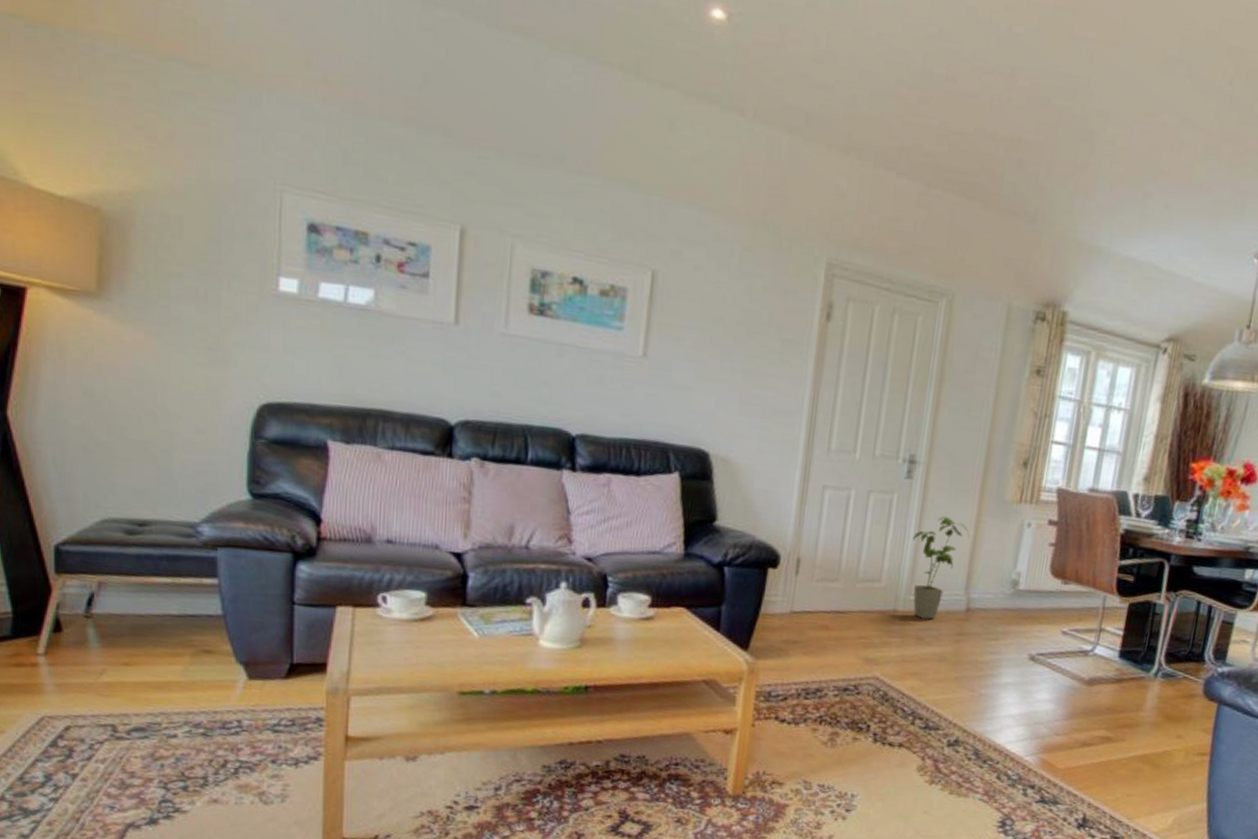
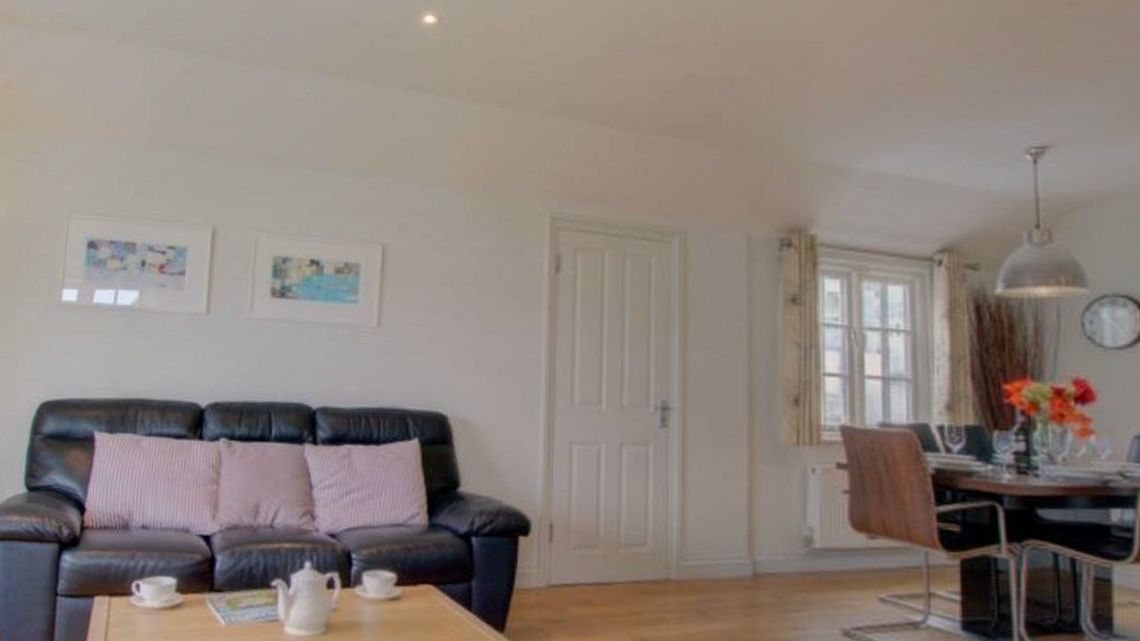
house plant: present [912,515,970,620] -> none [677,466,743,589]

